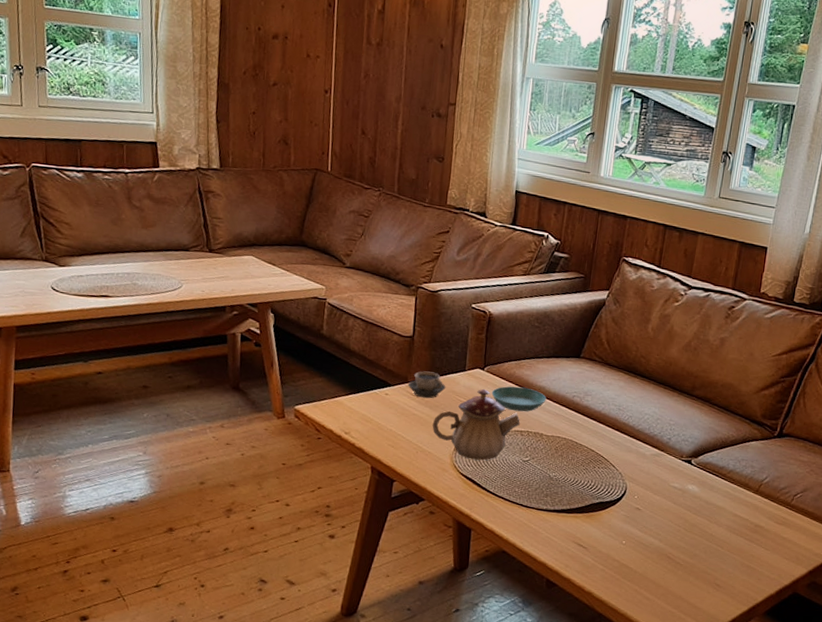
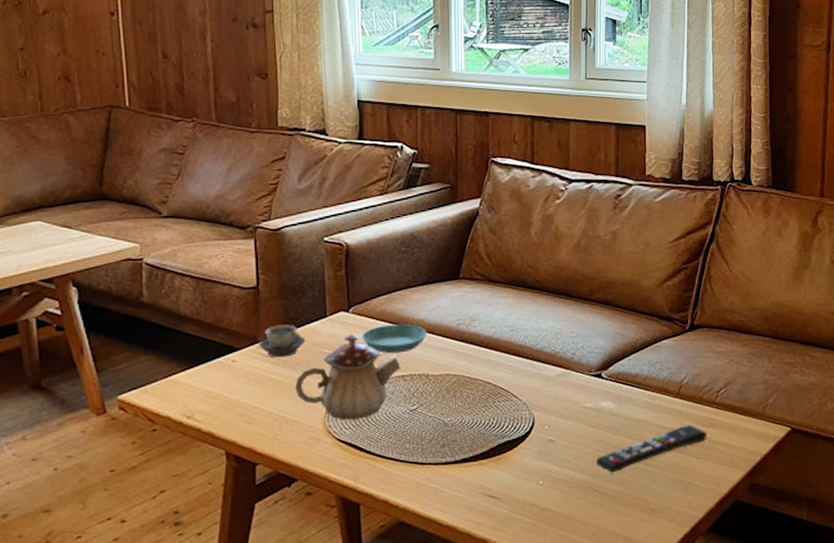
remote control: none [674,519,778,547] -> present [595,425,707,473]

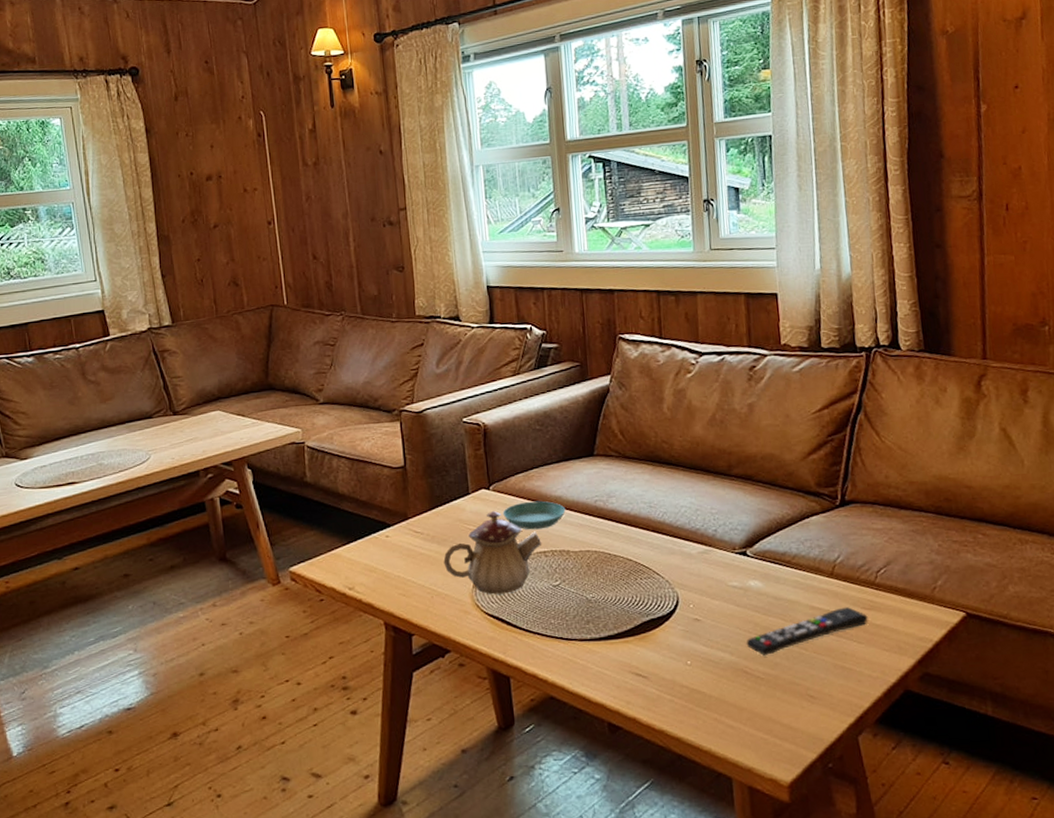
cup: present [258,324,306,358] -> none [408,502,451,534]

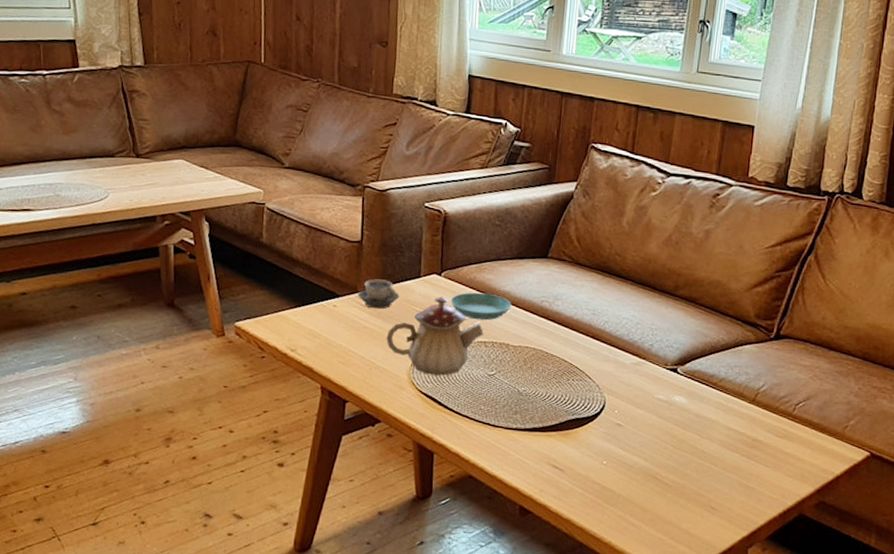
cup: none [408,502,451,534] -> present [358,279,400,309]
remote control: present [746,607,868,655] -> none [661,432,779,466]

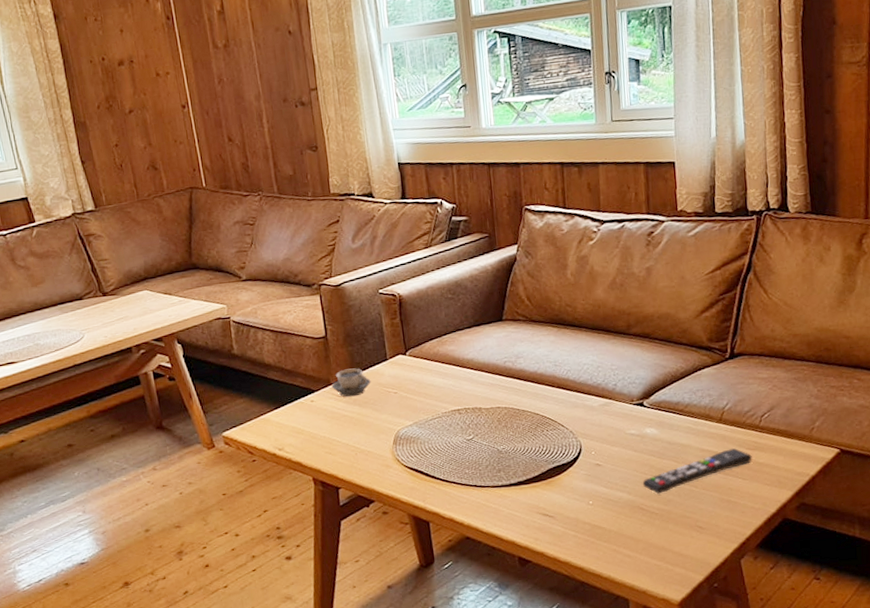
teapot: present [386,297,484,376] -> none [365,374,456,450]
saucer: present [450,292,512,321] -> none [419,363,477,391]
remote control: none [661,432,779,466] -> present [642,448,752,494]

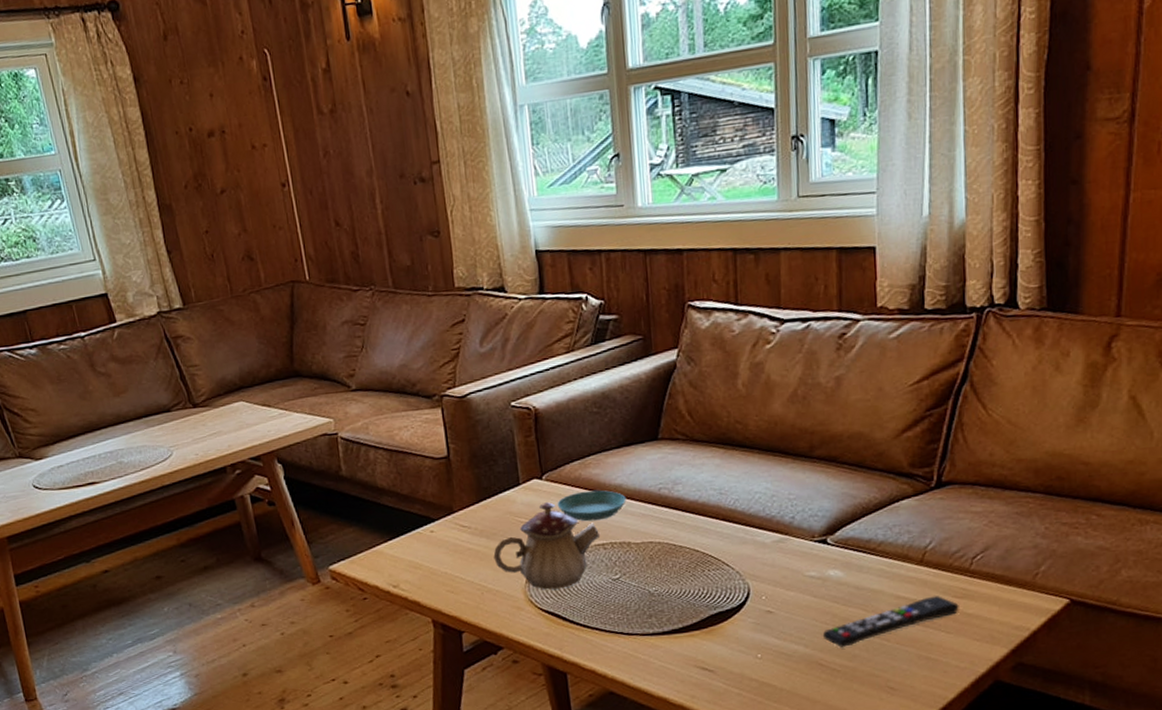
cup: present [331,368,371,397] -> none [454,494,501,528]
teapot: none [365,374,456,450] -> present [493,502,601,590]
saucer: none [419,363,477,391] -> present [557,490,626,522]

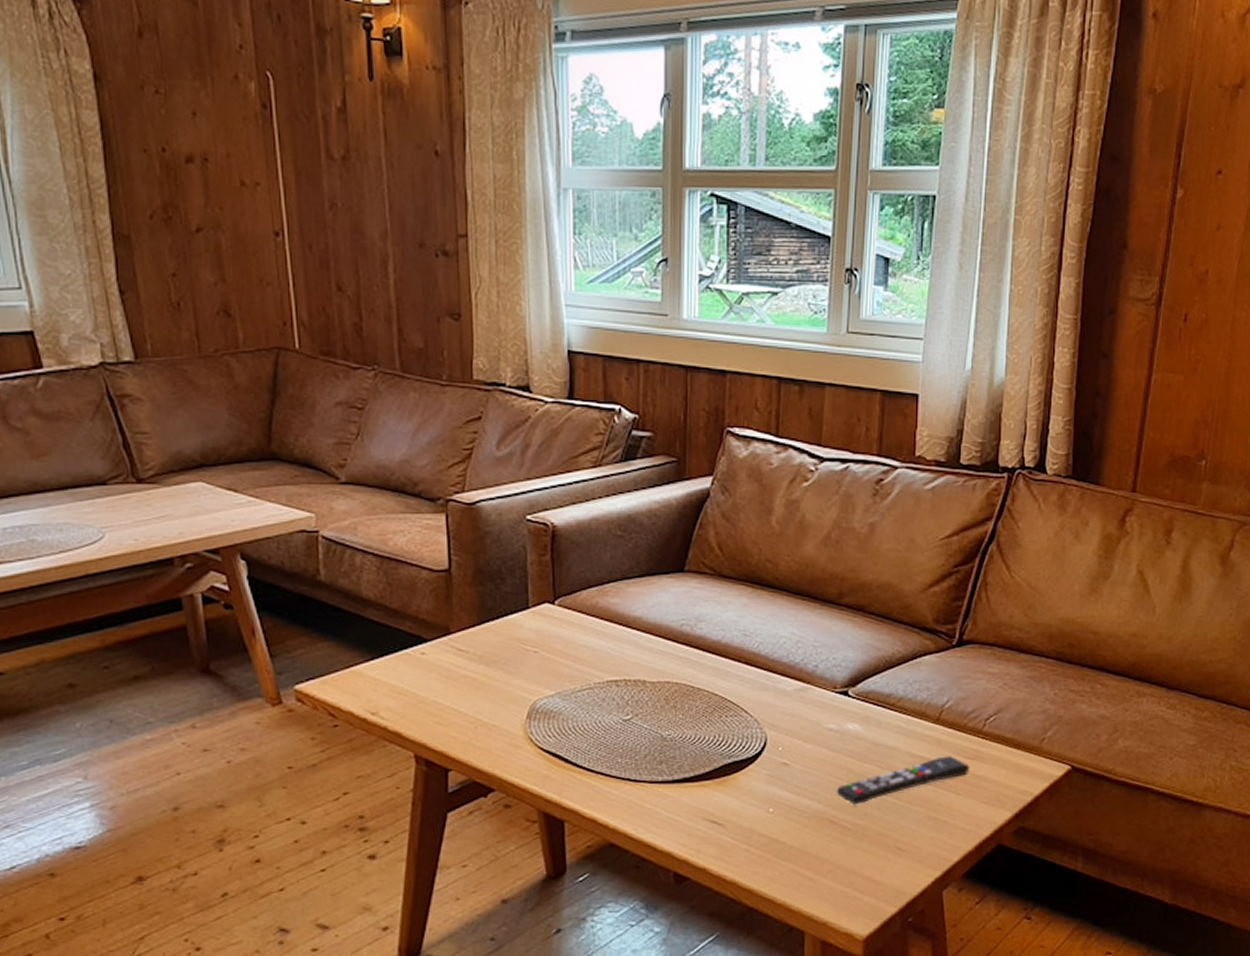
teapot: present [493,502,601,590] -> none [492,630,614,728]
saucer: present [557,490,626,522] -> none [569,621,645,655]

